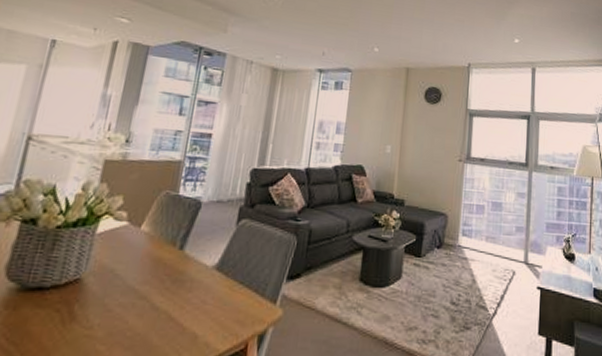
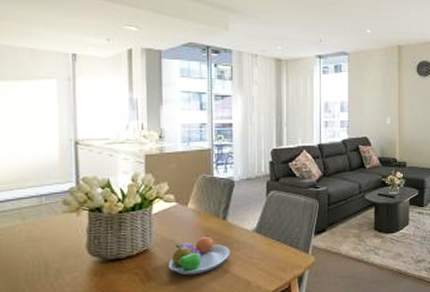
fruit bowl: none [100,267,181,319] -> present [168,235,230,276]

